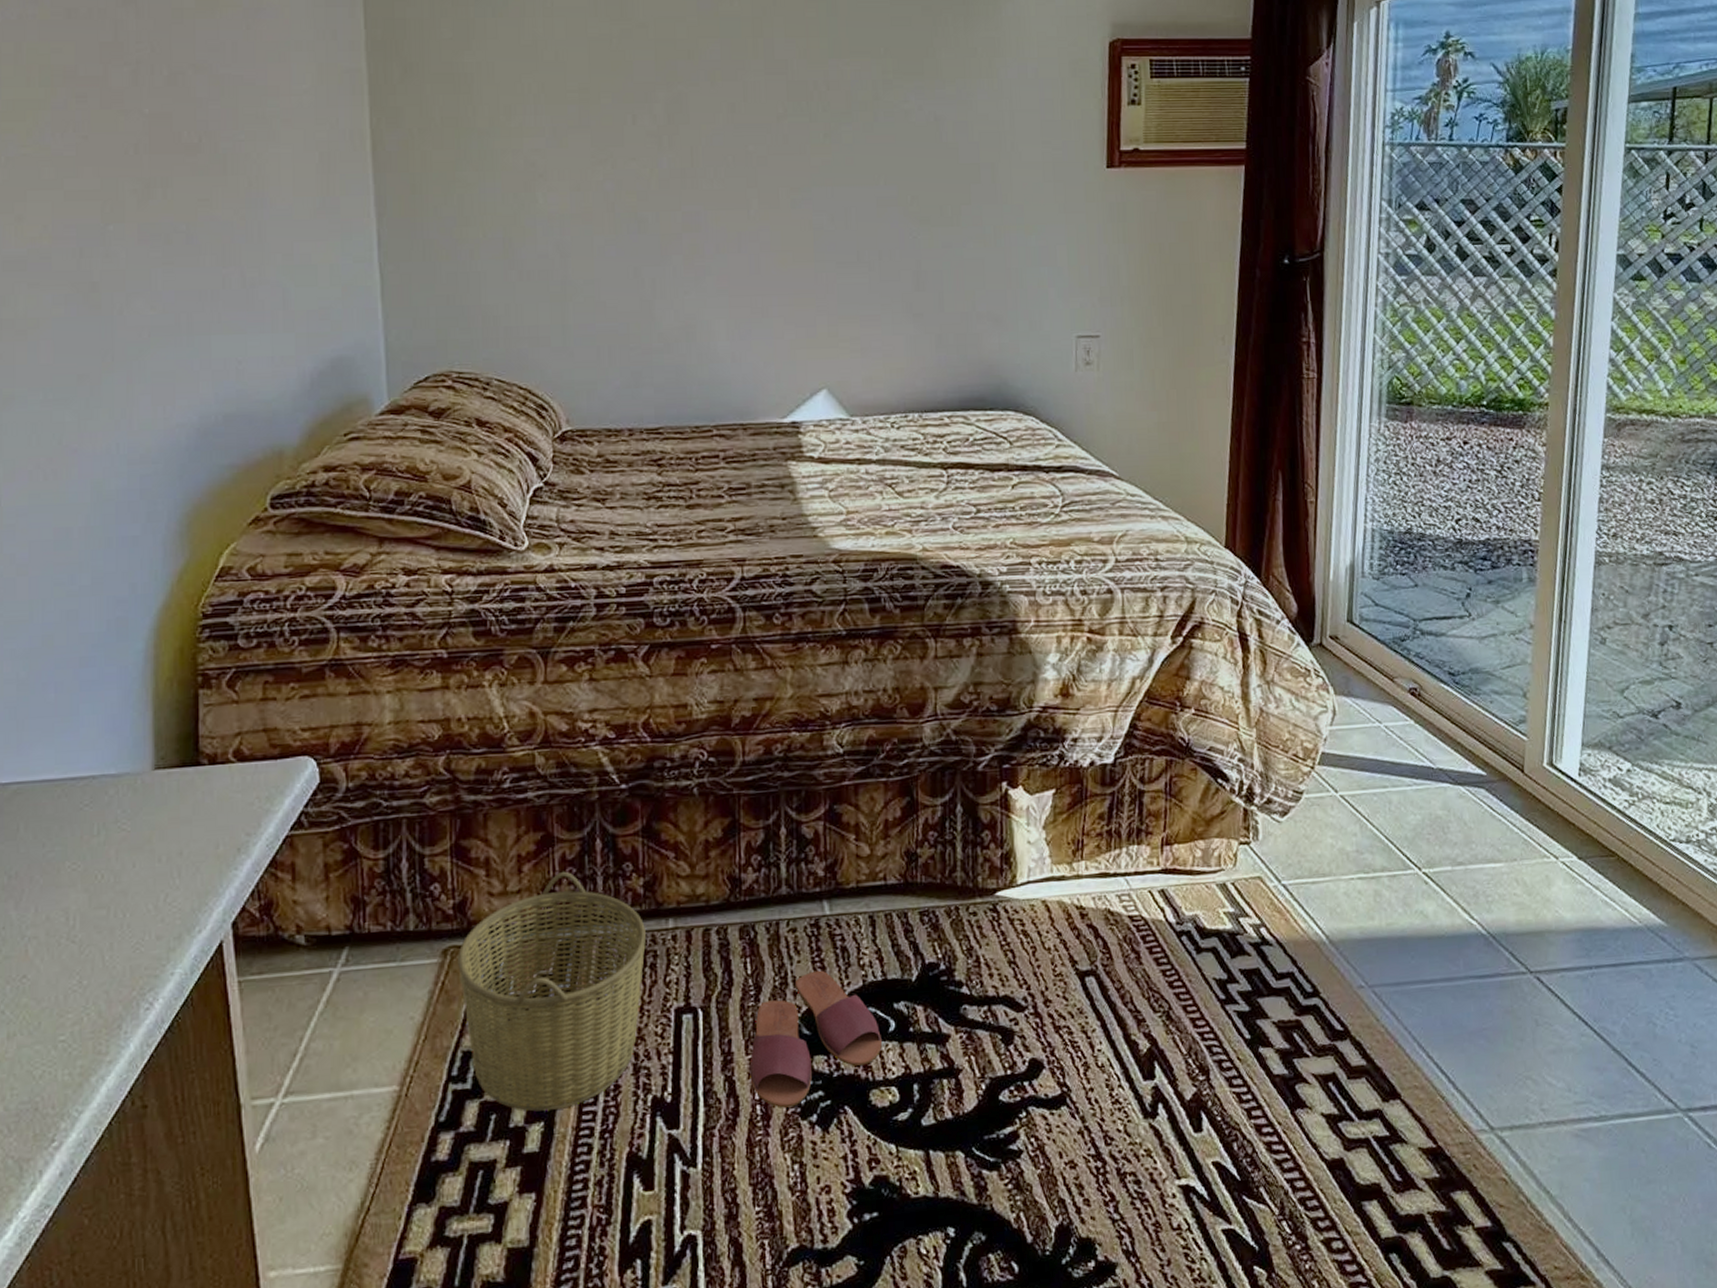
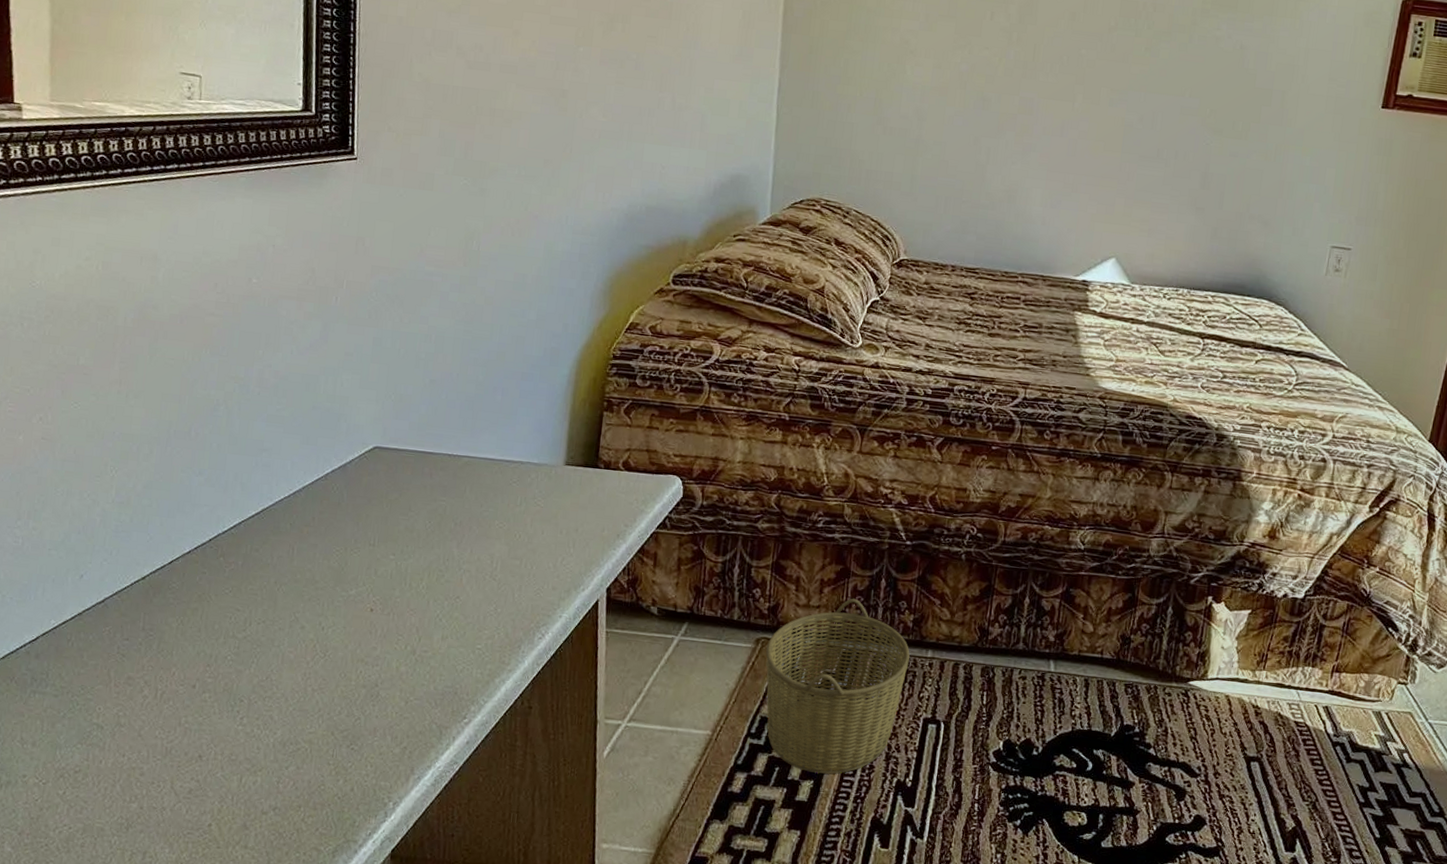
slippers: present [749,970,882,1108] -> none [973,712,1080,811]

